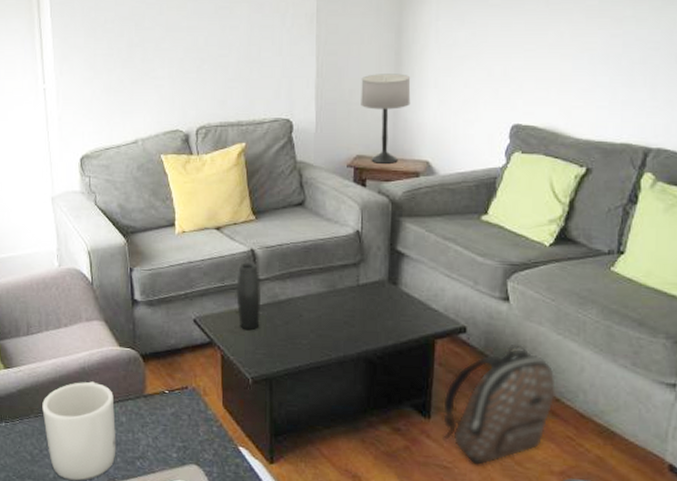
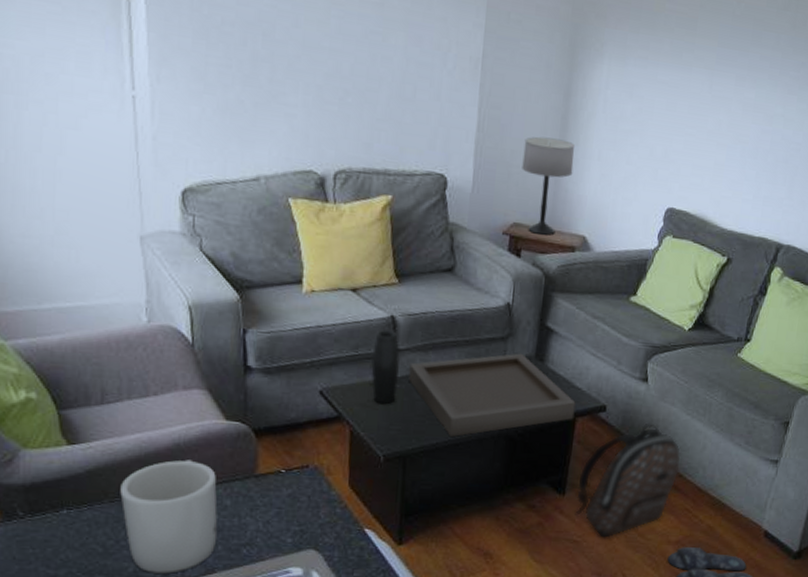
tray: none [270,277,433,360] -> present [408,353,576,437]

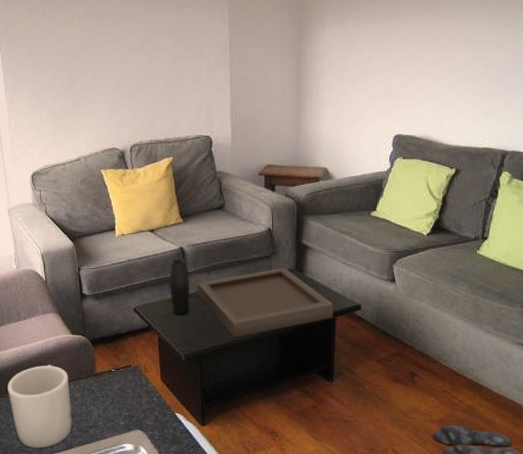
table lamp: present [522,136,575,235] -> none [268,94,310,171]
backpack: present [575,422,681,538] -> none [344,317,434,418]

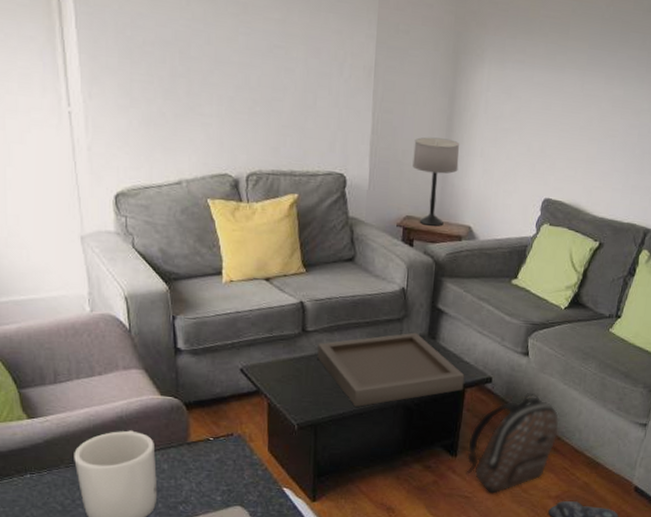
vase: present [169,259,191,316] -> none [284,314,309,380]
table lamp: none [268,94,310,171] -> present [412,137,460,226]
backpack: none [344,317,434,418] -> present [466,392,560,494]

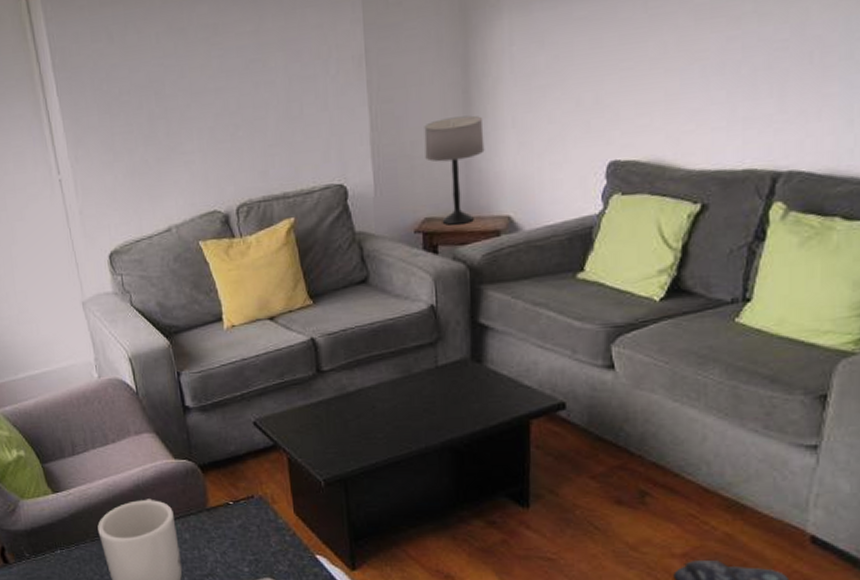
tray: present [317,332,465,407] -> none [336,357,528,454]
backpack: present [466,392,560,494] -> none [543,416,674,554]

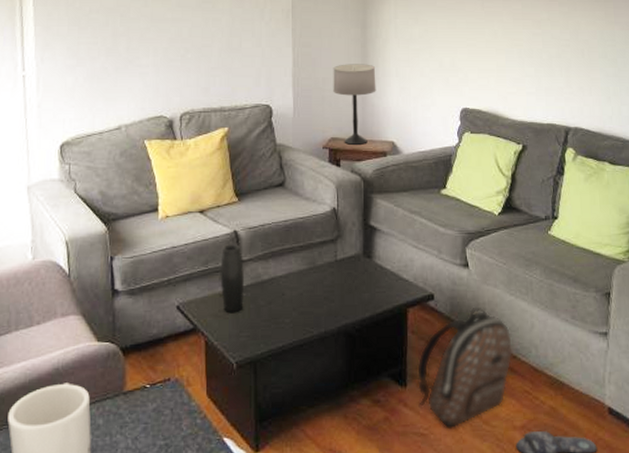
vase: none [298,353,329,429] -> present [220,244,245,314]
backpack: none [543,416,674,554] -> present [417,306,513,429]

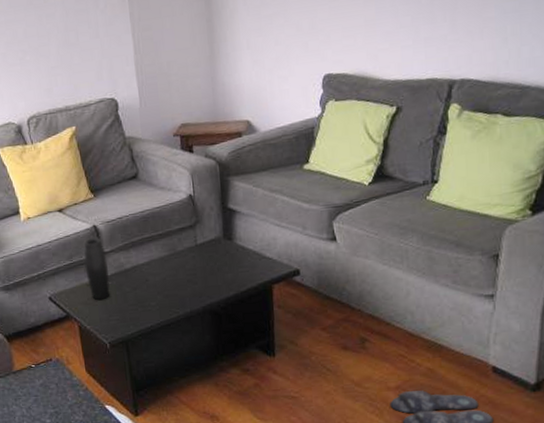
table lamp: present [333,64,376,145] -> none [177,40,227,129]
backpack: present [417,306,513,429] -> none [285,278,386,392]

